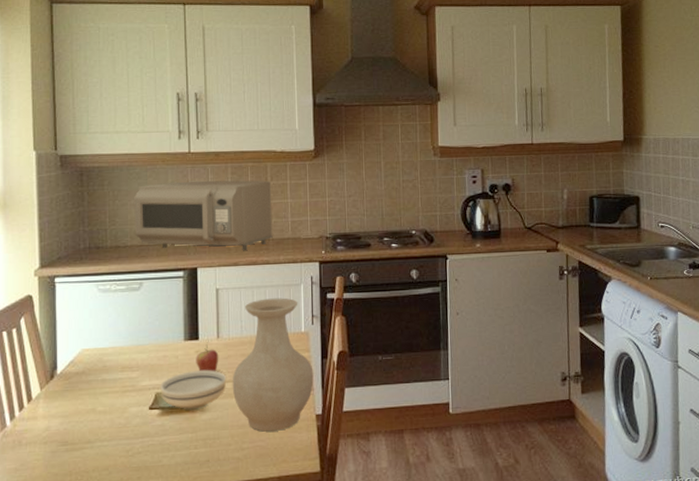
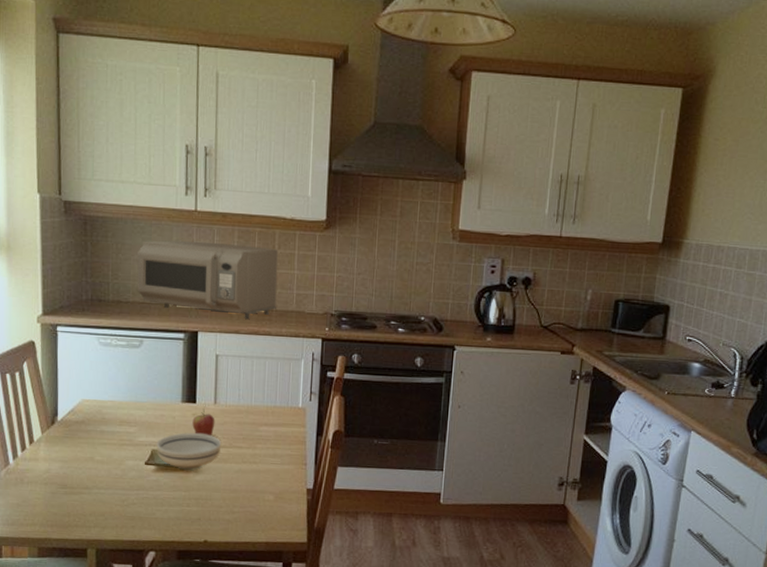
vase: present [232,298,314,432] -> none [226,370,308,500]

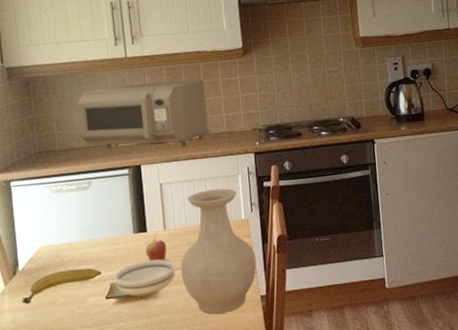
fruit: none [58,428,143,457] -> present [22,268,101,305]
vase: none [226,370,308,500] -> present [180,188,257,314]

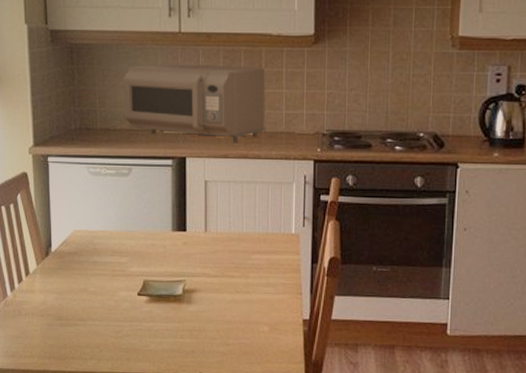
fruit: present [22,268,101,305] -> none [53,258,135,288]
bowl: present [114,259,176,298] -> none [148,262,214,301]
fruit: present [145,232,167,262] -> none [183,233,206,266]
vase: present [180,188,257,314] -> none [218,195,302,331]

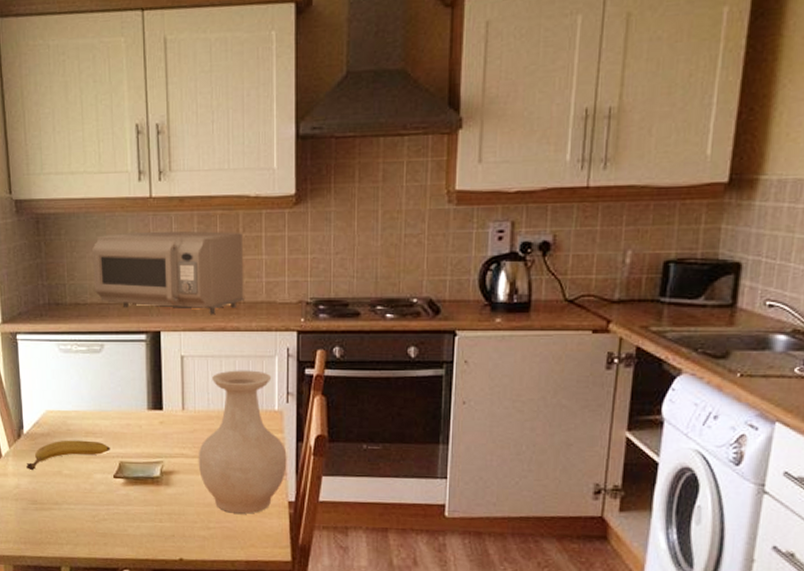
fruit: none [53,258,135,288] -> present [26,440,110,471]
vase: none [218,195,302,331] -> present [198,370,287,514]

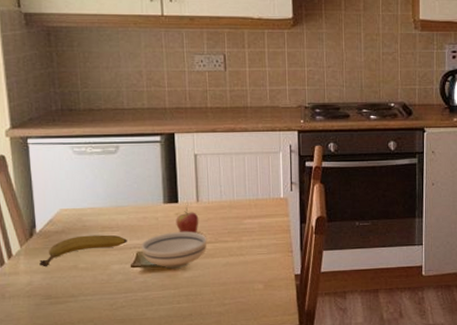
microwave: present [92,231,244,314] -> none [106,45,251,117]
bowl: none [124,442,193,483] -> present [141,232,207,268]
fruit: none [160,412,184,446] -> present [176,204,199,234]
vase: present [198,370,287,514] -> none [212,164,293,289]

